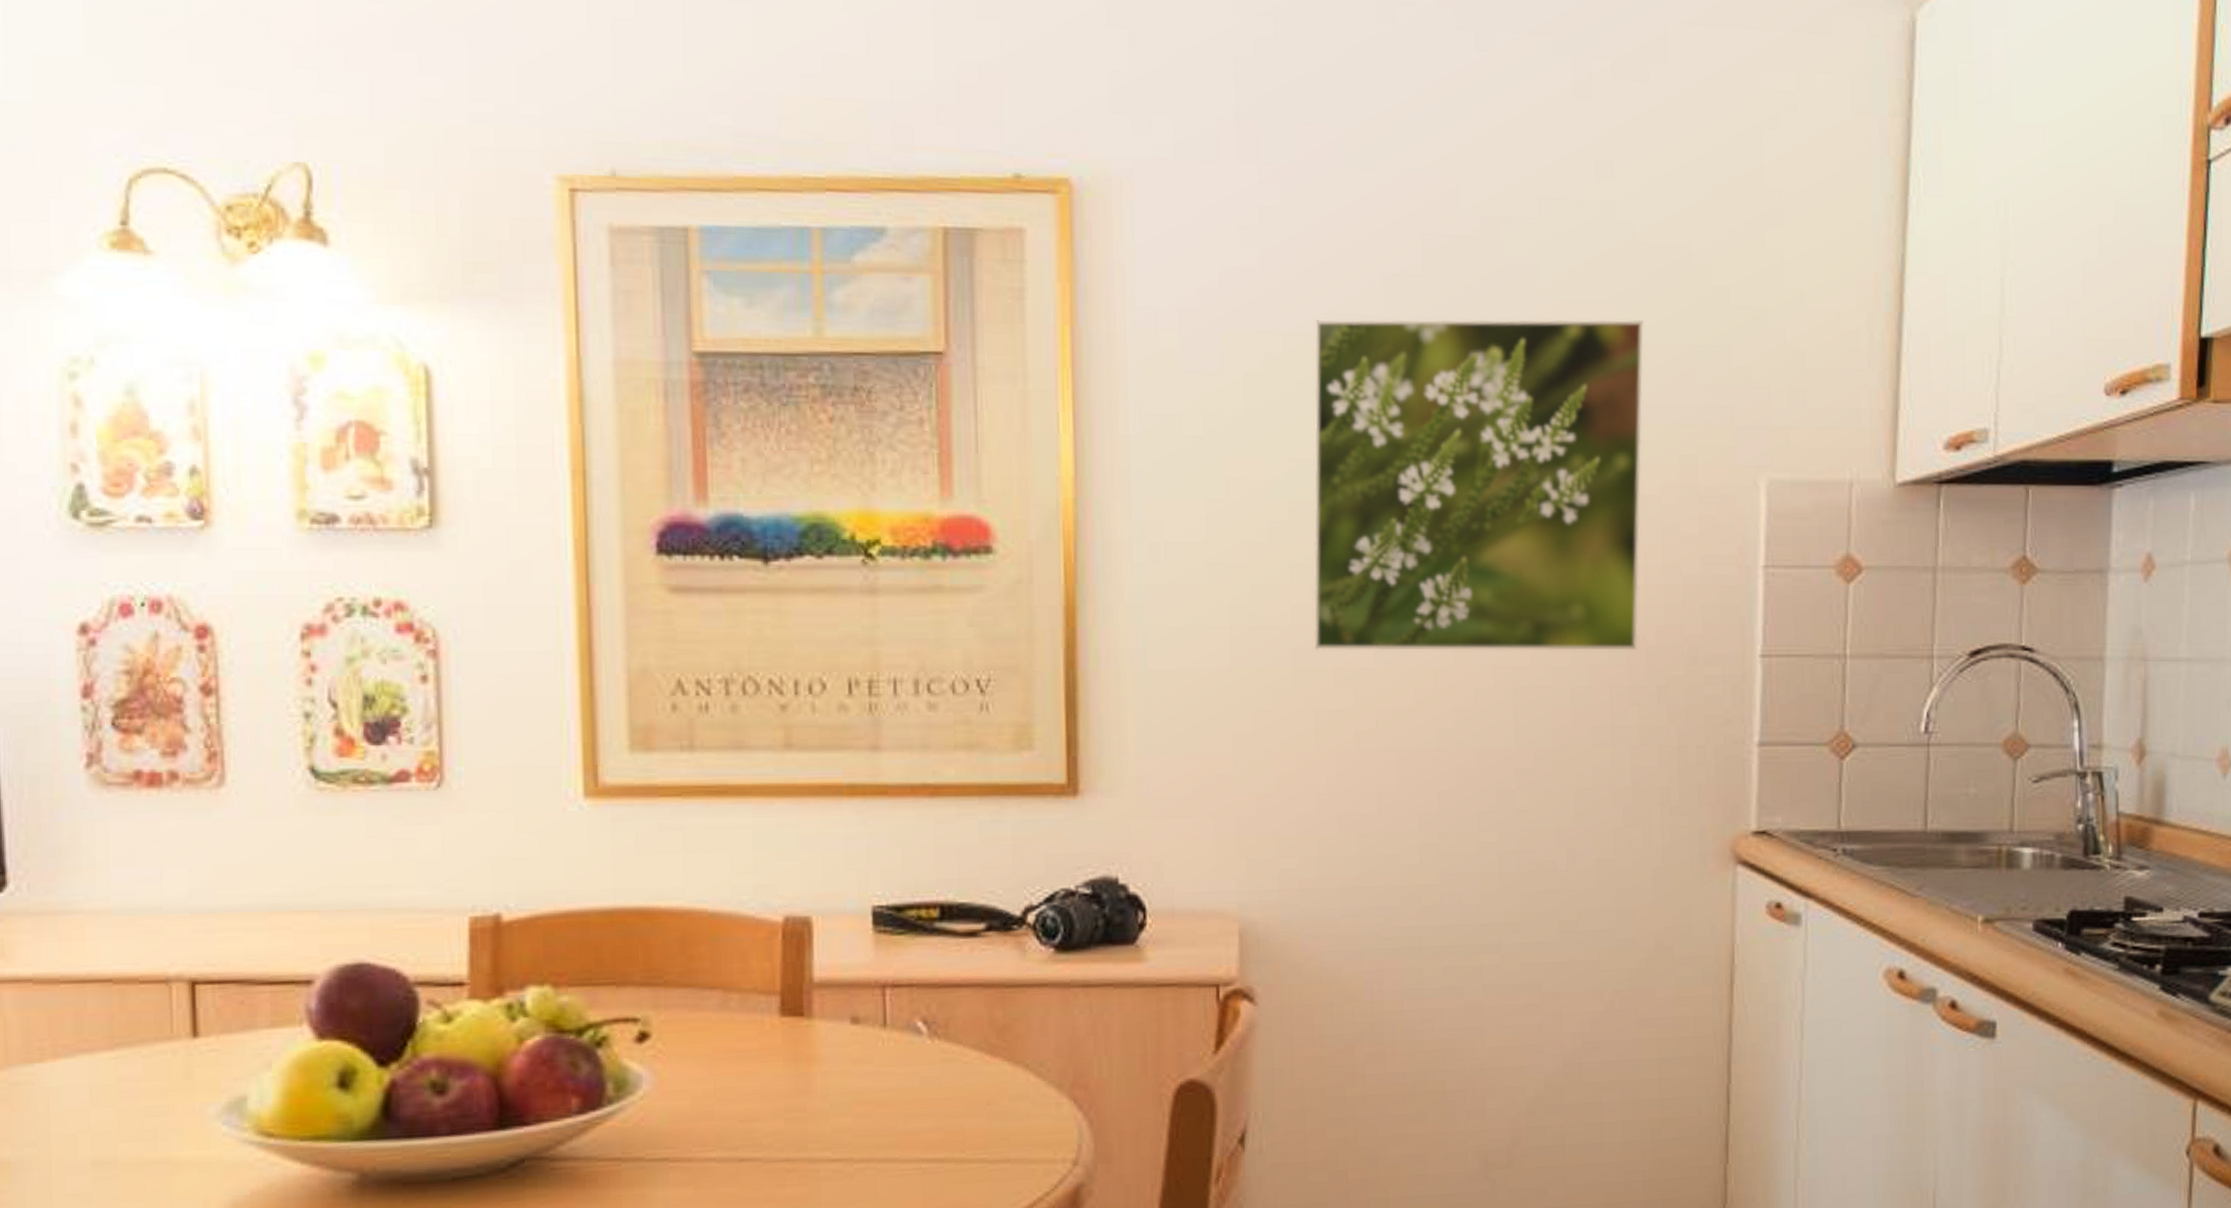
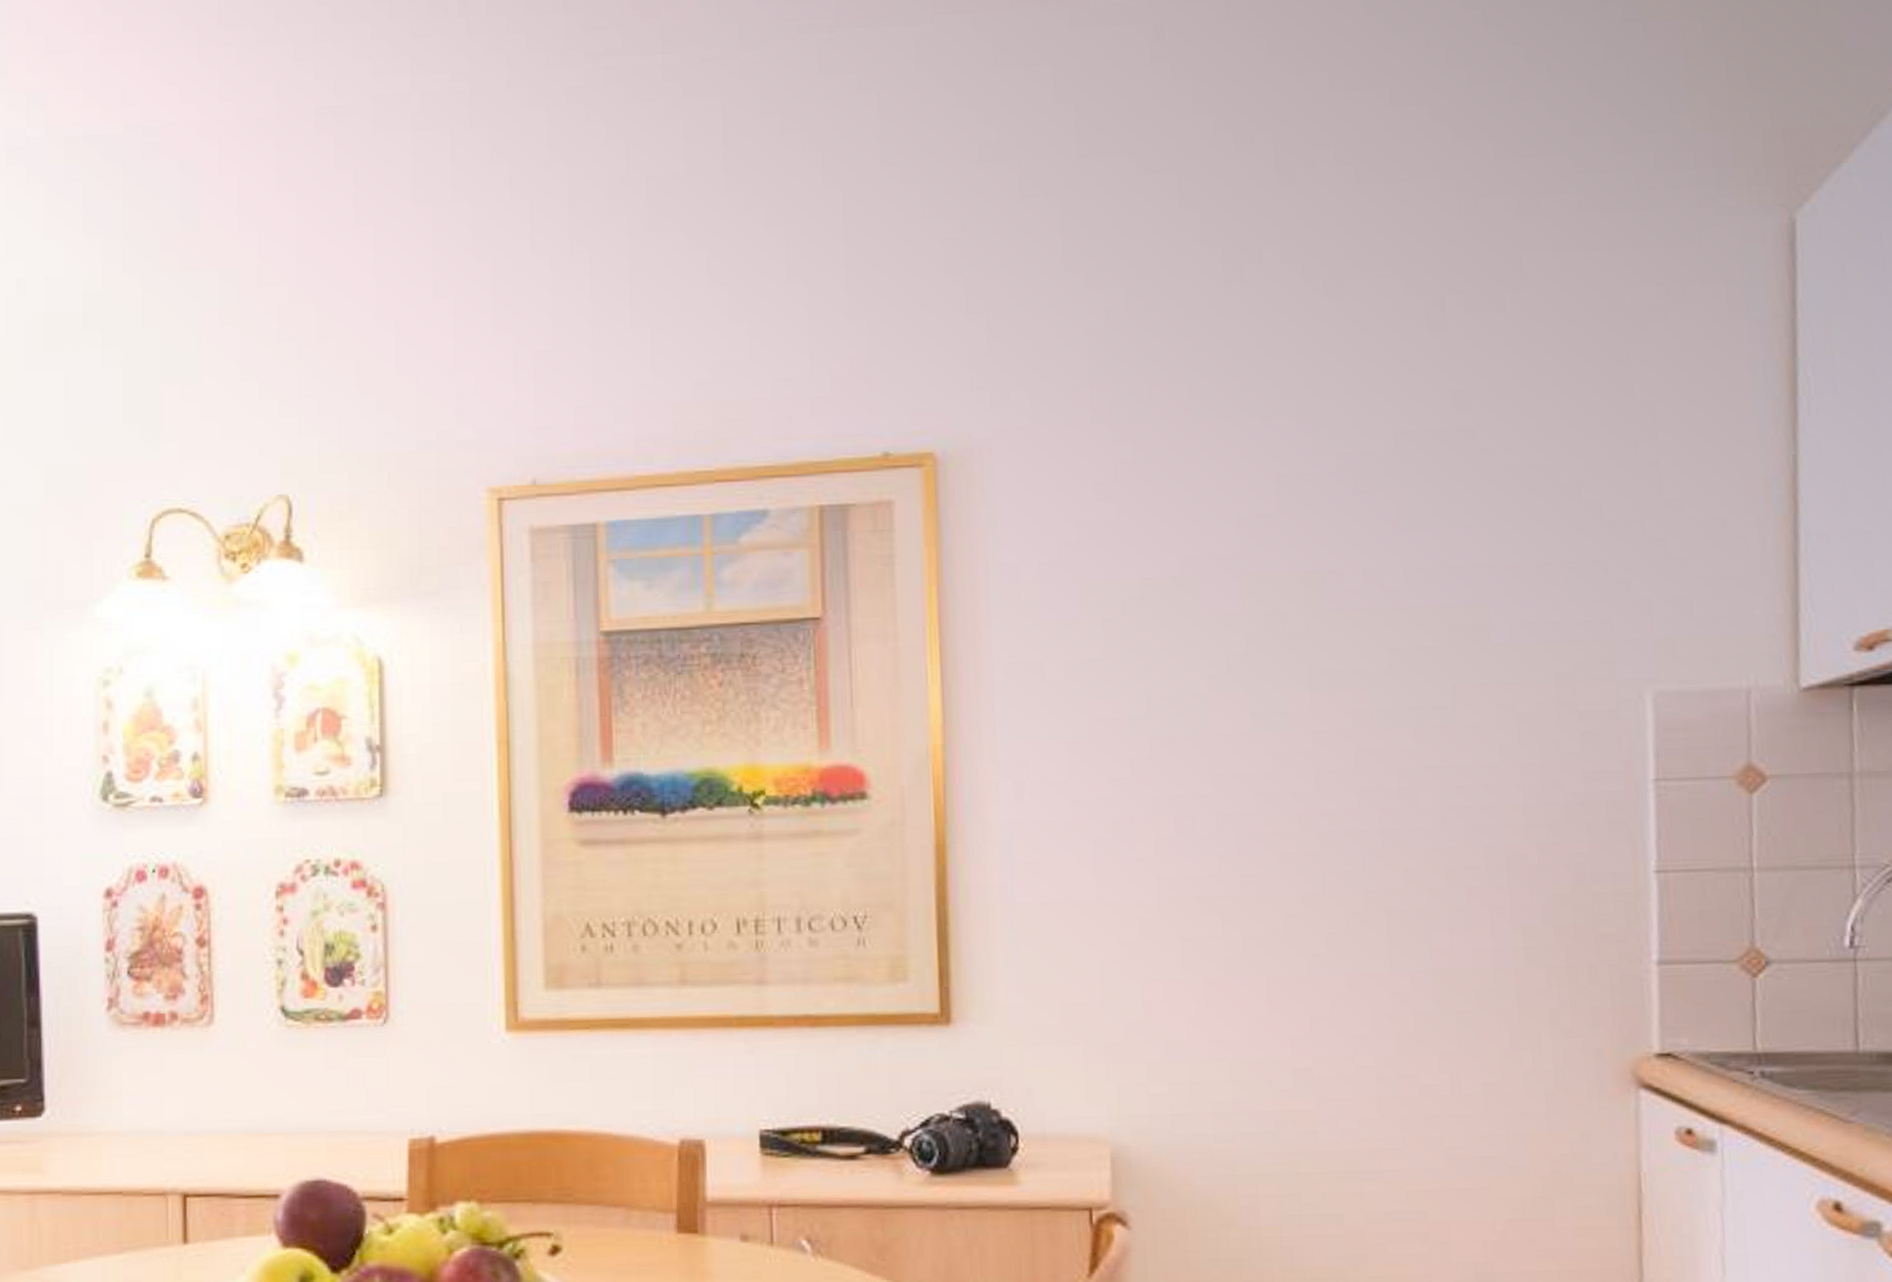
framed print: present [1313,319,1644,651] -> none [1171,541,1518,879]

